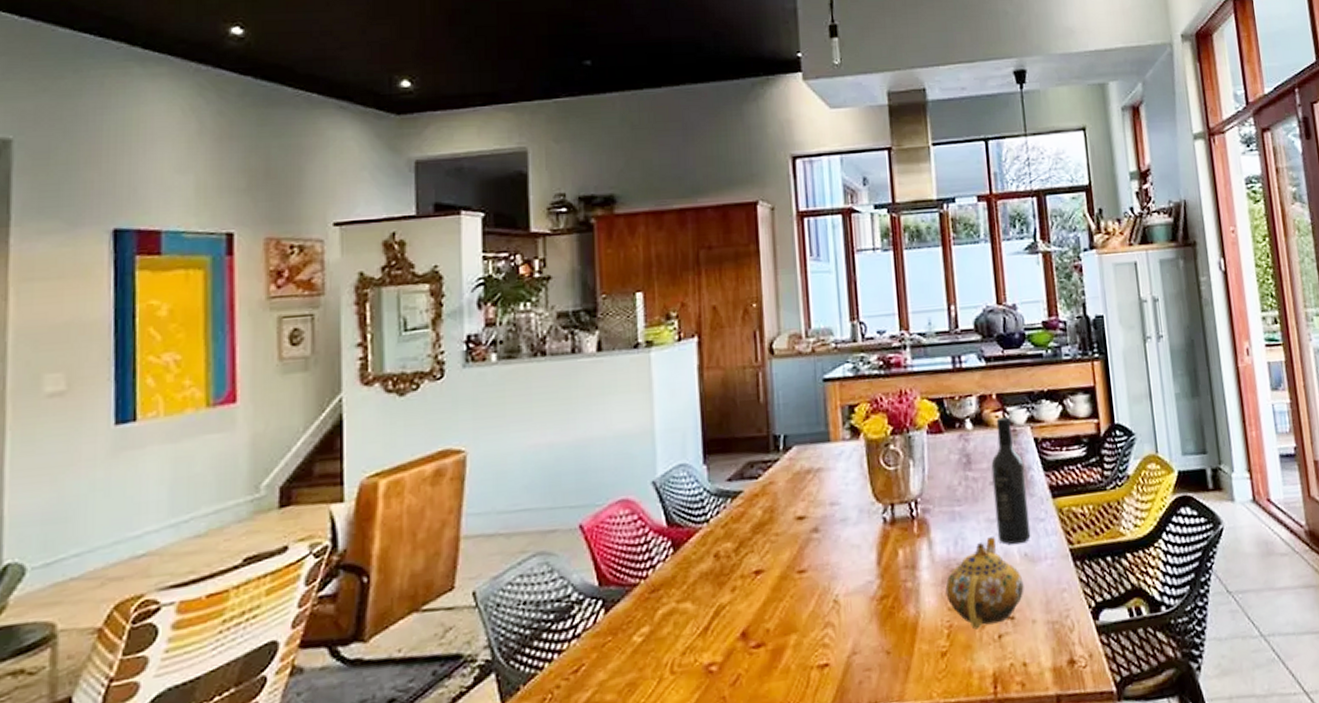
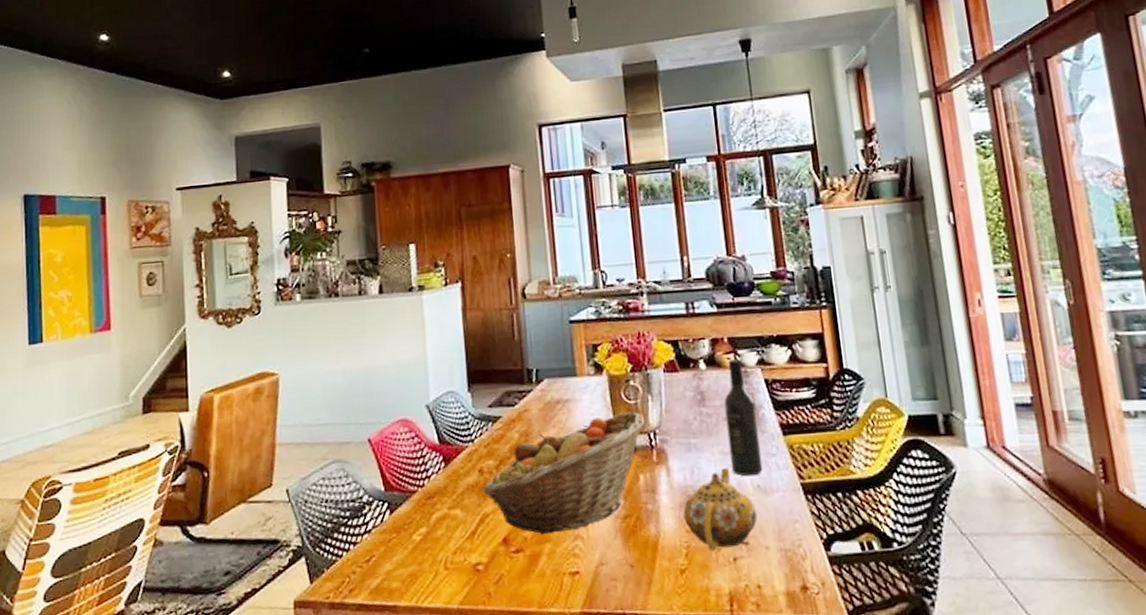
fruit basket: none [718,478,905,625] -> present [482,411,644,535]

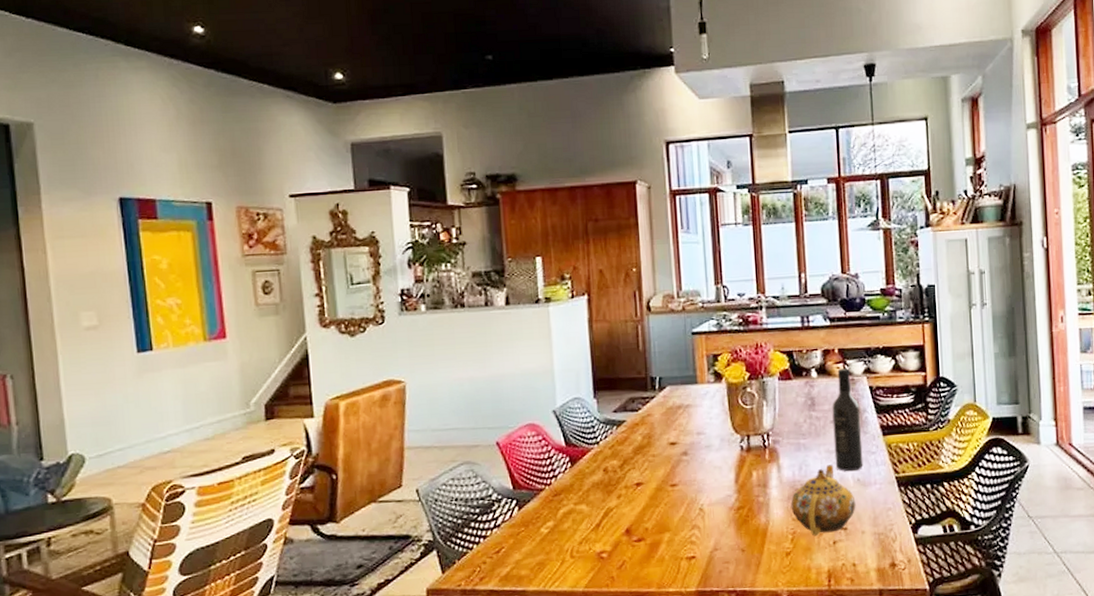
fruit basket: present [482,411,644,535] -> none [607,415,759,526]

